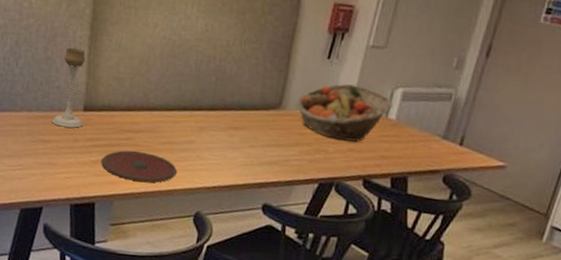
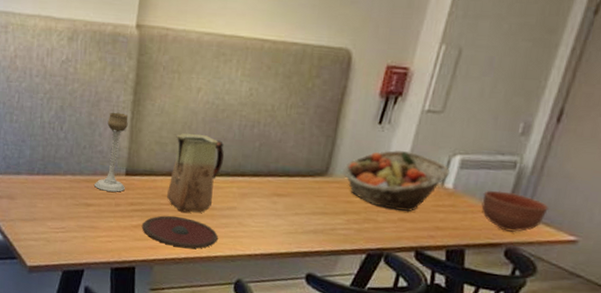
vase: none [126,68,182,147] -> present [167,133,224,213]
bowl: none [421,120,481,159] -> present [481,190,549,232]

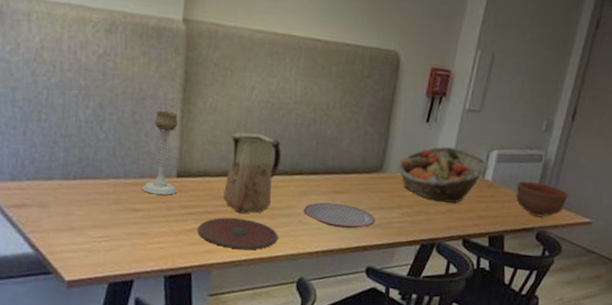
plate: none [244,204,318,233] -> present [304,202,375,229]

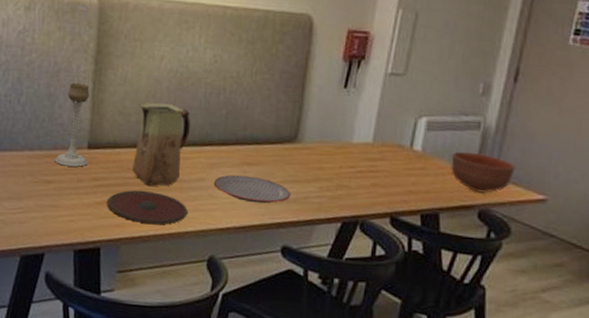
fruit basket: present [396,147,489,204] -> none [312,114,418,177]

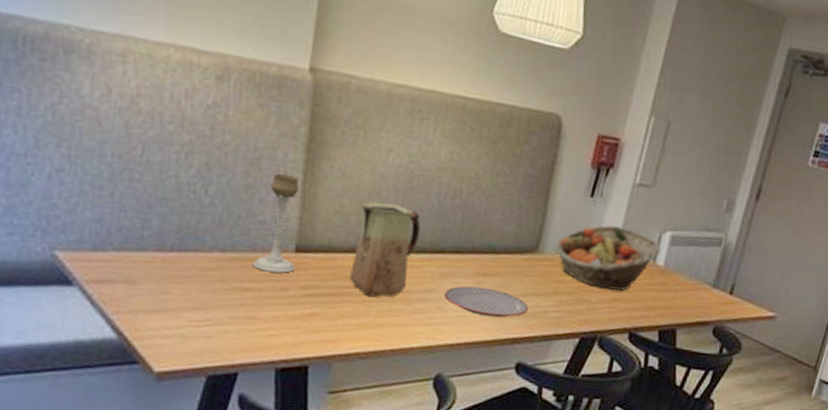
plate: present [106,190,188,225] -> none [316,301,414,340]
fruit basket: none [312,114,418,177] -> present [554,225,662,292]
bowl: present [451,151,515,193] -> none [691,267,751,310]

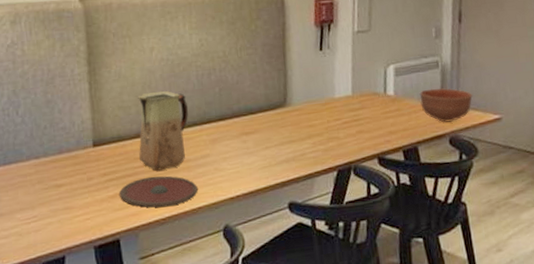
candle holder: present [253,173,300,273] -> none [62,85,95,168]
plate: none [316,301,414,340] -> present [118,175,198,208]
plate: present [445,286,528,318] -> none [218,144,288,169]
fruit basket: present [554,225,662,292] -> none [299,70,389,125]
bowl: none [691,267,751,310] -> present [419,87,473,122]

